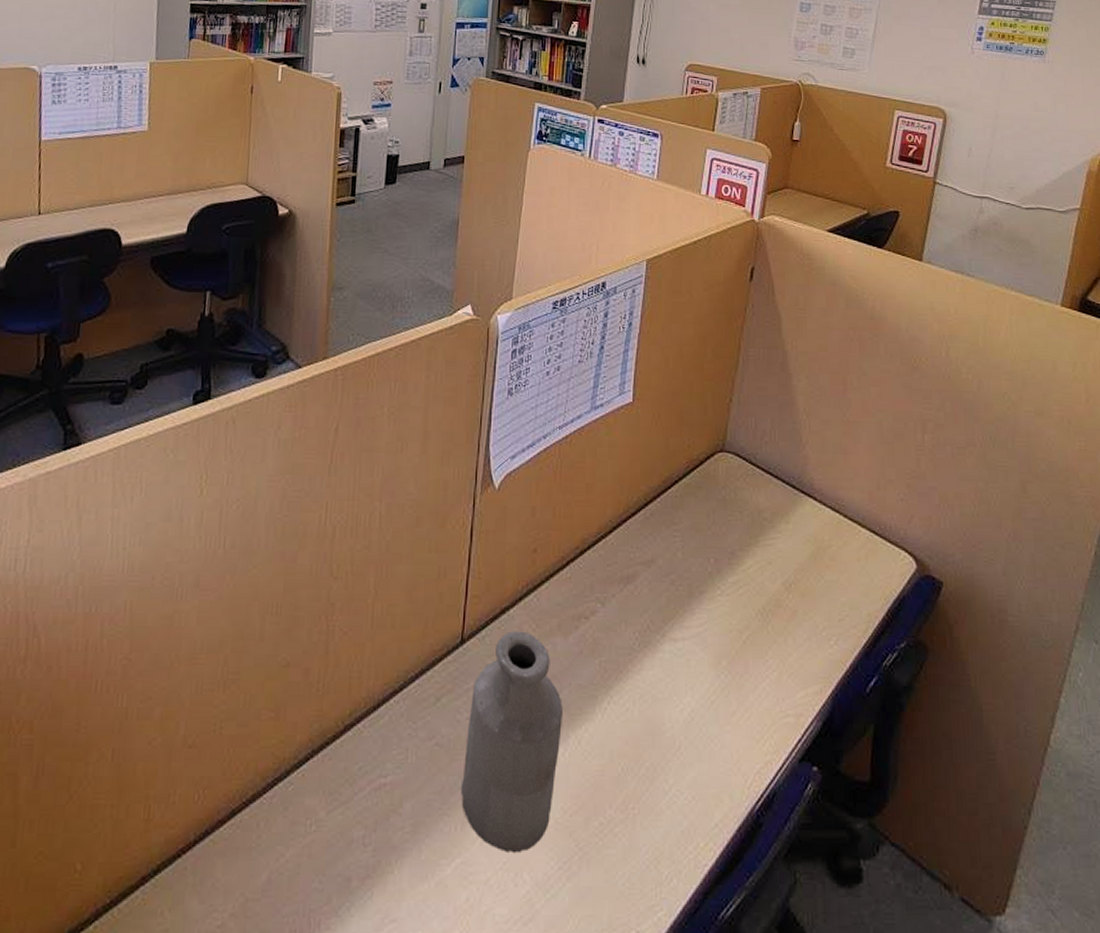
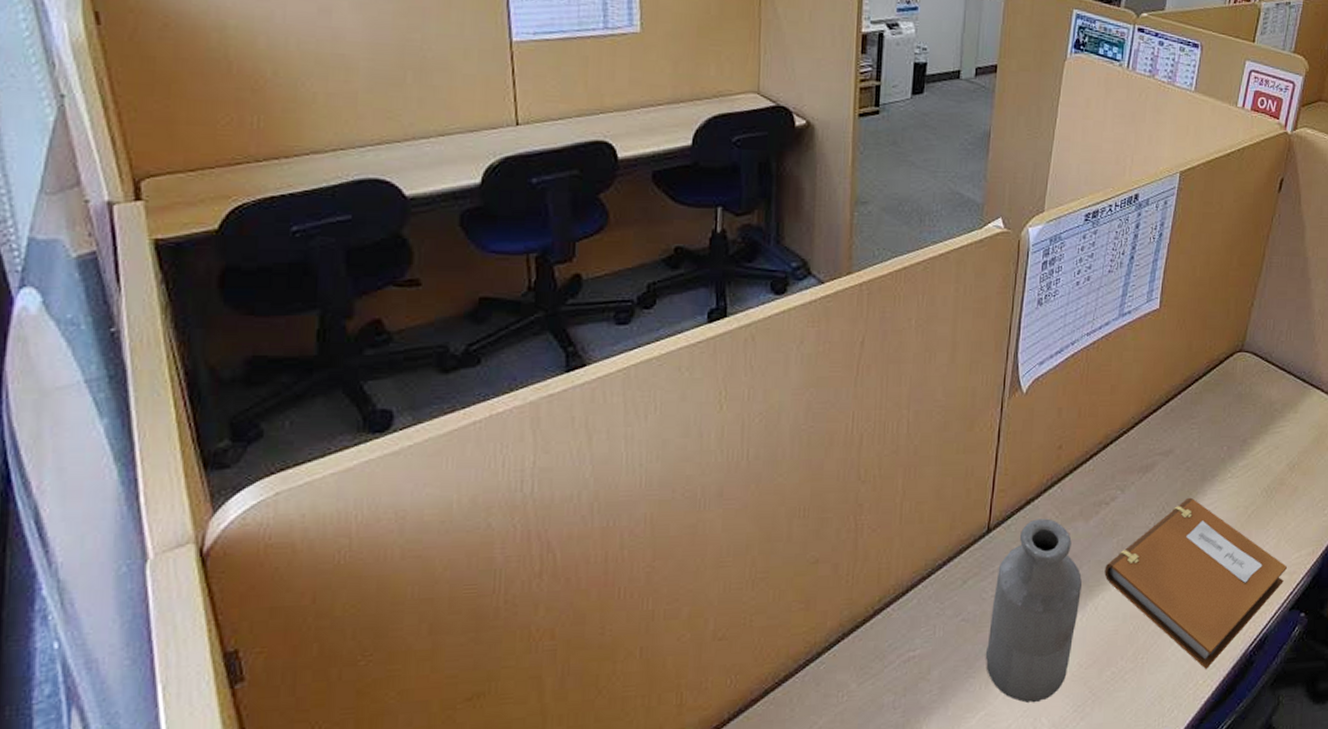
notebook: none [587,616,793,828] -> present [1104,497,1288,669]

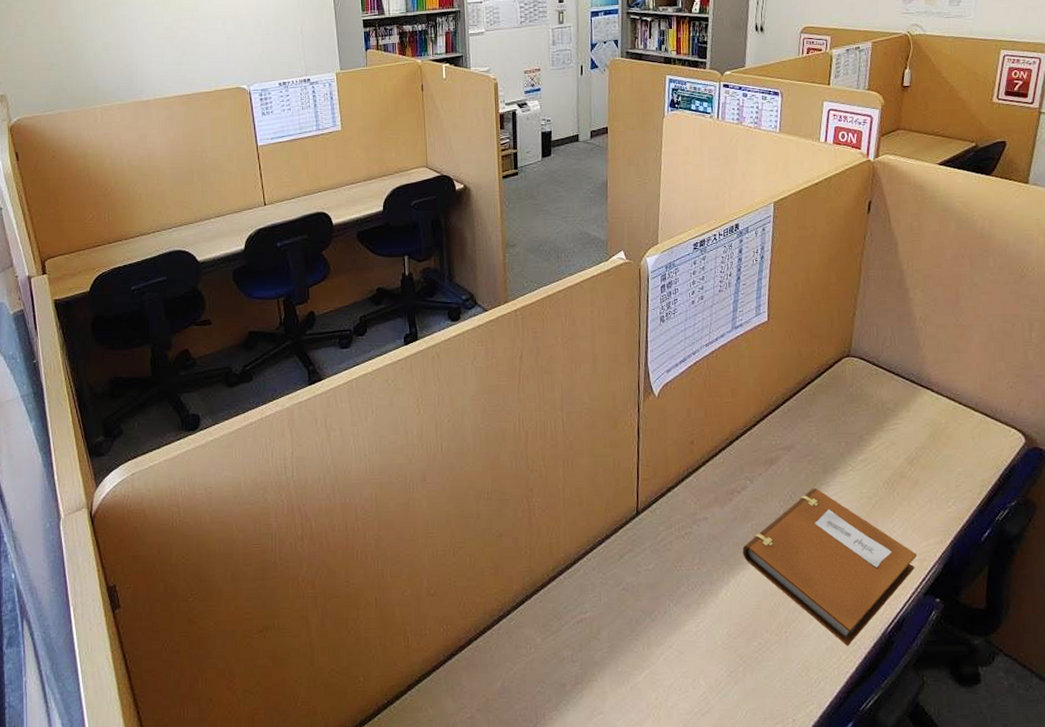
bottle: present [985,518,1082,703] -> none [645,504,724,666]

